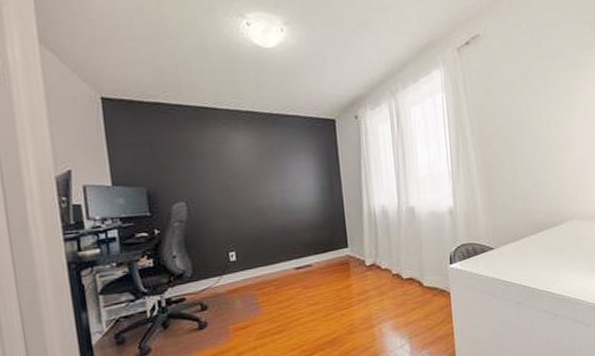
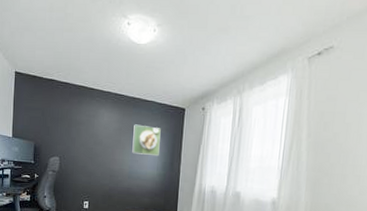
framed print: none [277,145,314,182] -> present [132,124,161,157]

